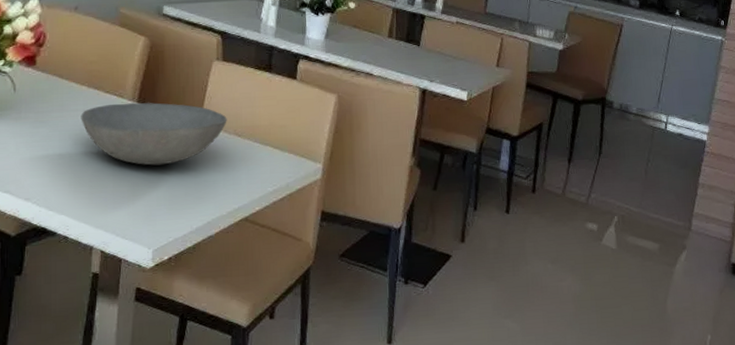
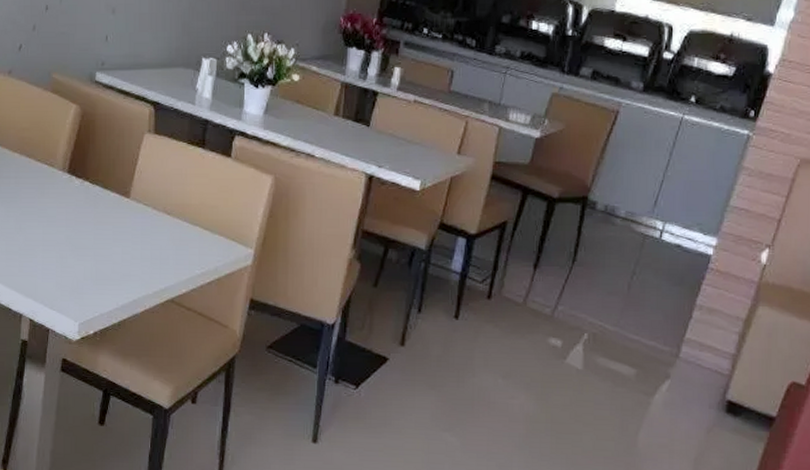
bowl: present [80,102,227,166] -> none [13,173,157,239]

